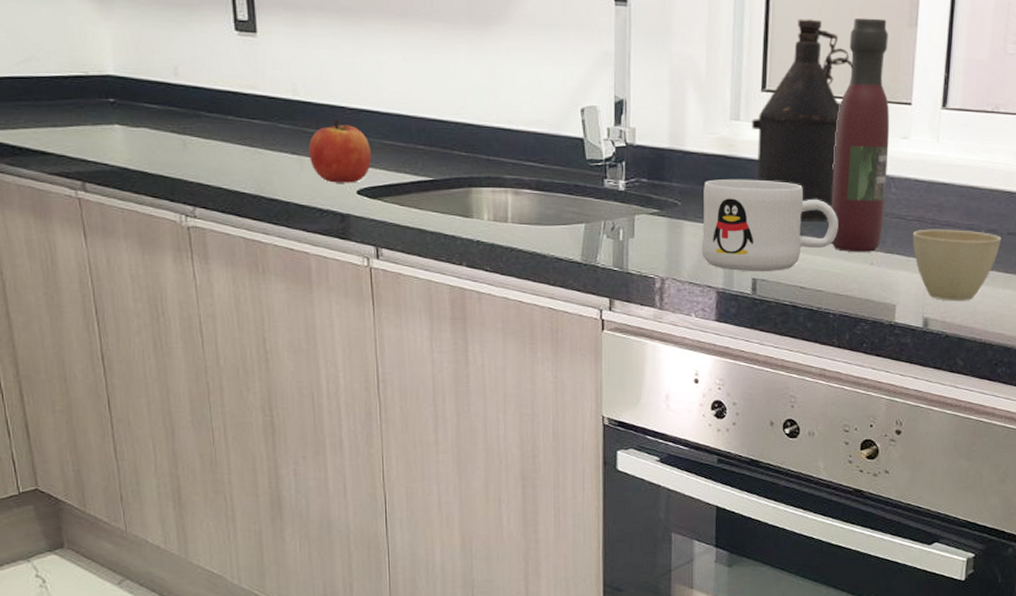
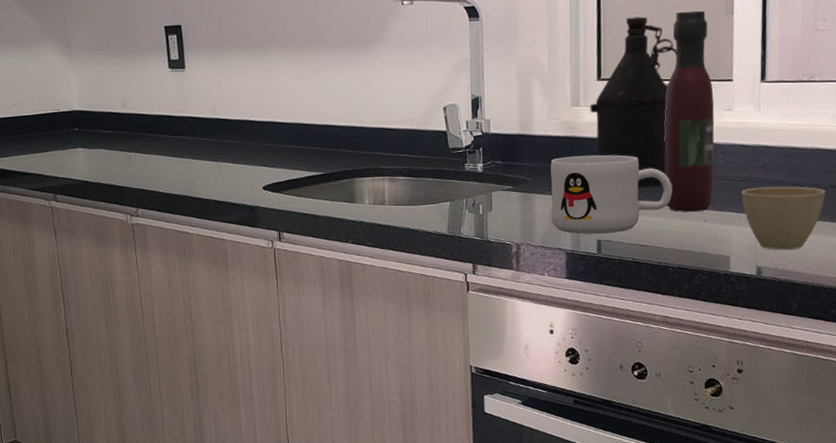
apple: present [308,119,371,183] -> none [224,131,274,182]

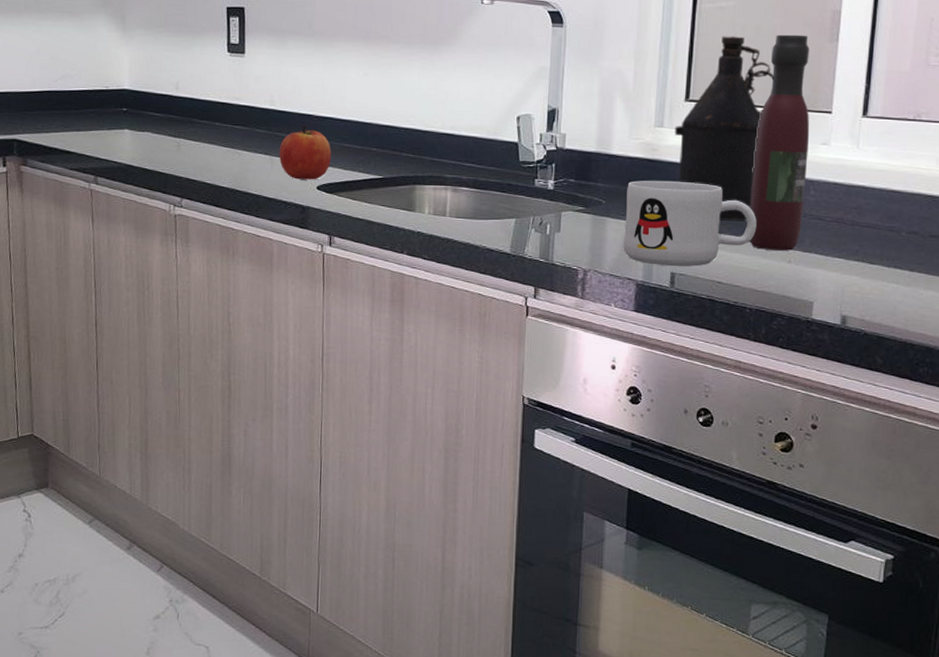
apple: none [224,131,274,182] -> present [279,125,331,180]
cup: present [741,186,826,250] -> none [831,230,923,300]

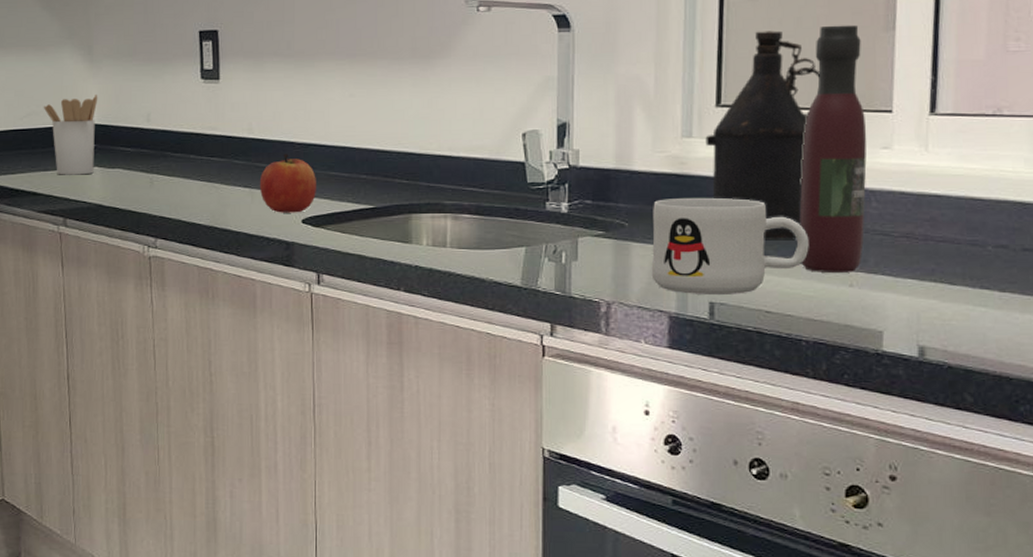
utensil holder: none [77,62,130,137] -> present [43,95,98,175]

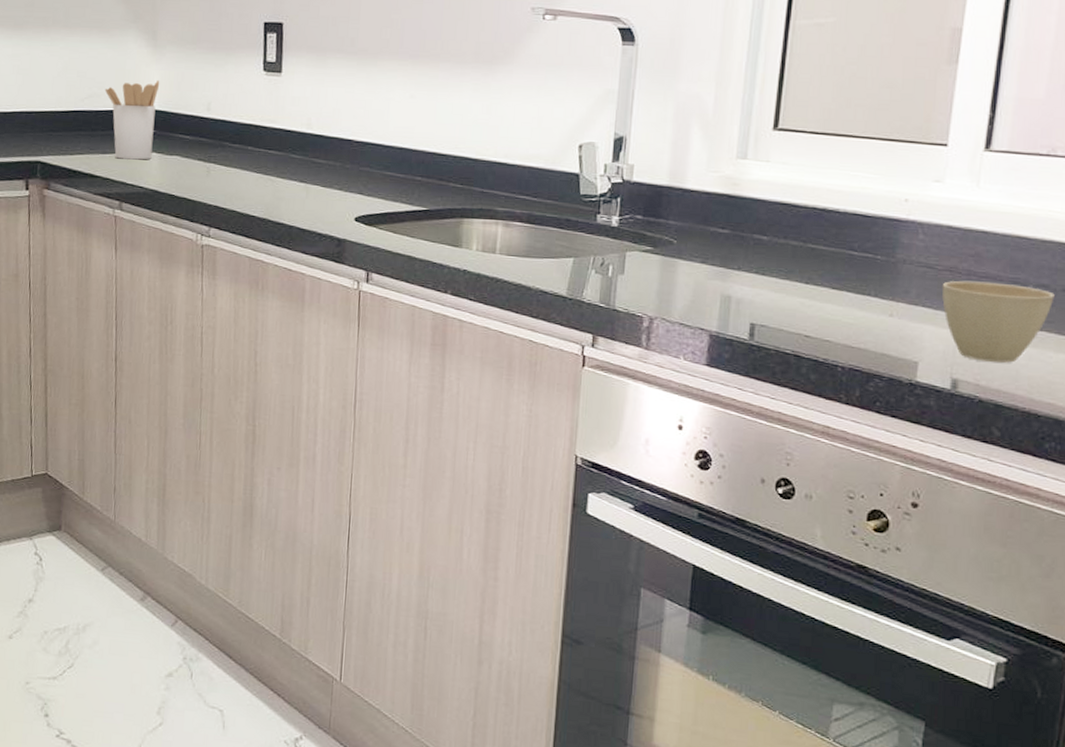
apple: present [259,154,316,213] -> none [314,151,372,211]
mug: present [651,197,809,296] -> none [695,218,854,318]
bottle: present [705,30,820,239] -> none [759,56,879,266]
wine bottle: present [799,25,867,272] -> none [844,55,923,303]
cup: none [899,246,1015,327] -> present [941,280,1055,363]

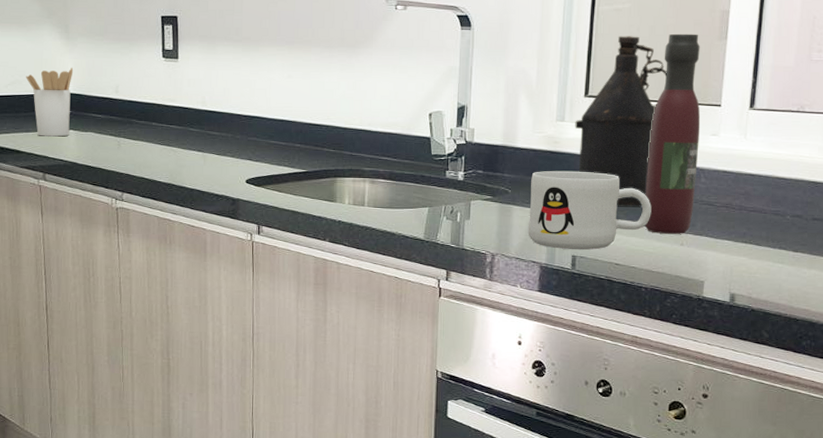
mug: none [695,218,854,318] -> present [528,170,652,250]
bottle: none [759,56,879,266] -> present [575,36,667,206]
wine bottle: none [844,55,923,303] -> present [644,33,701,234]
cup: present [941,280,1055,363] -> none [720,214,806,279]

